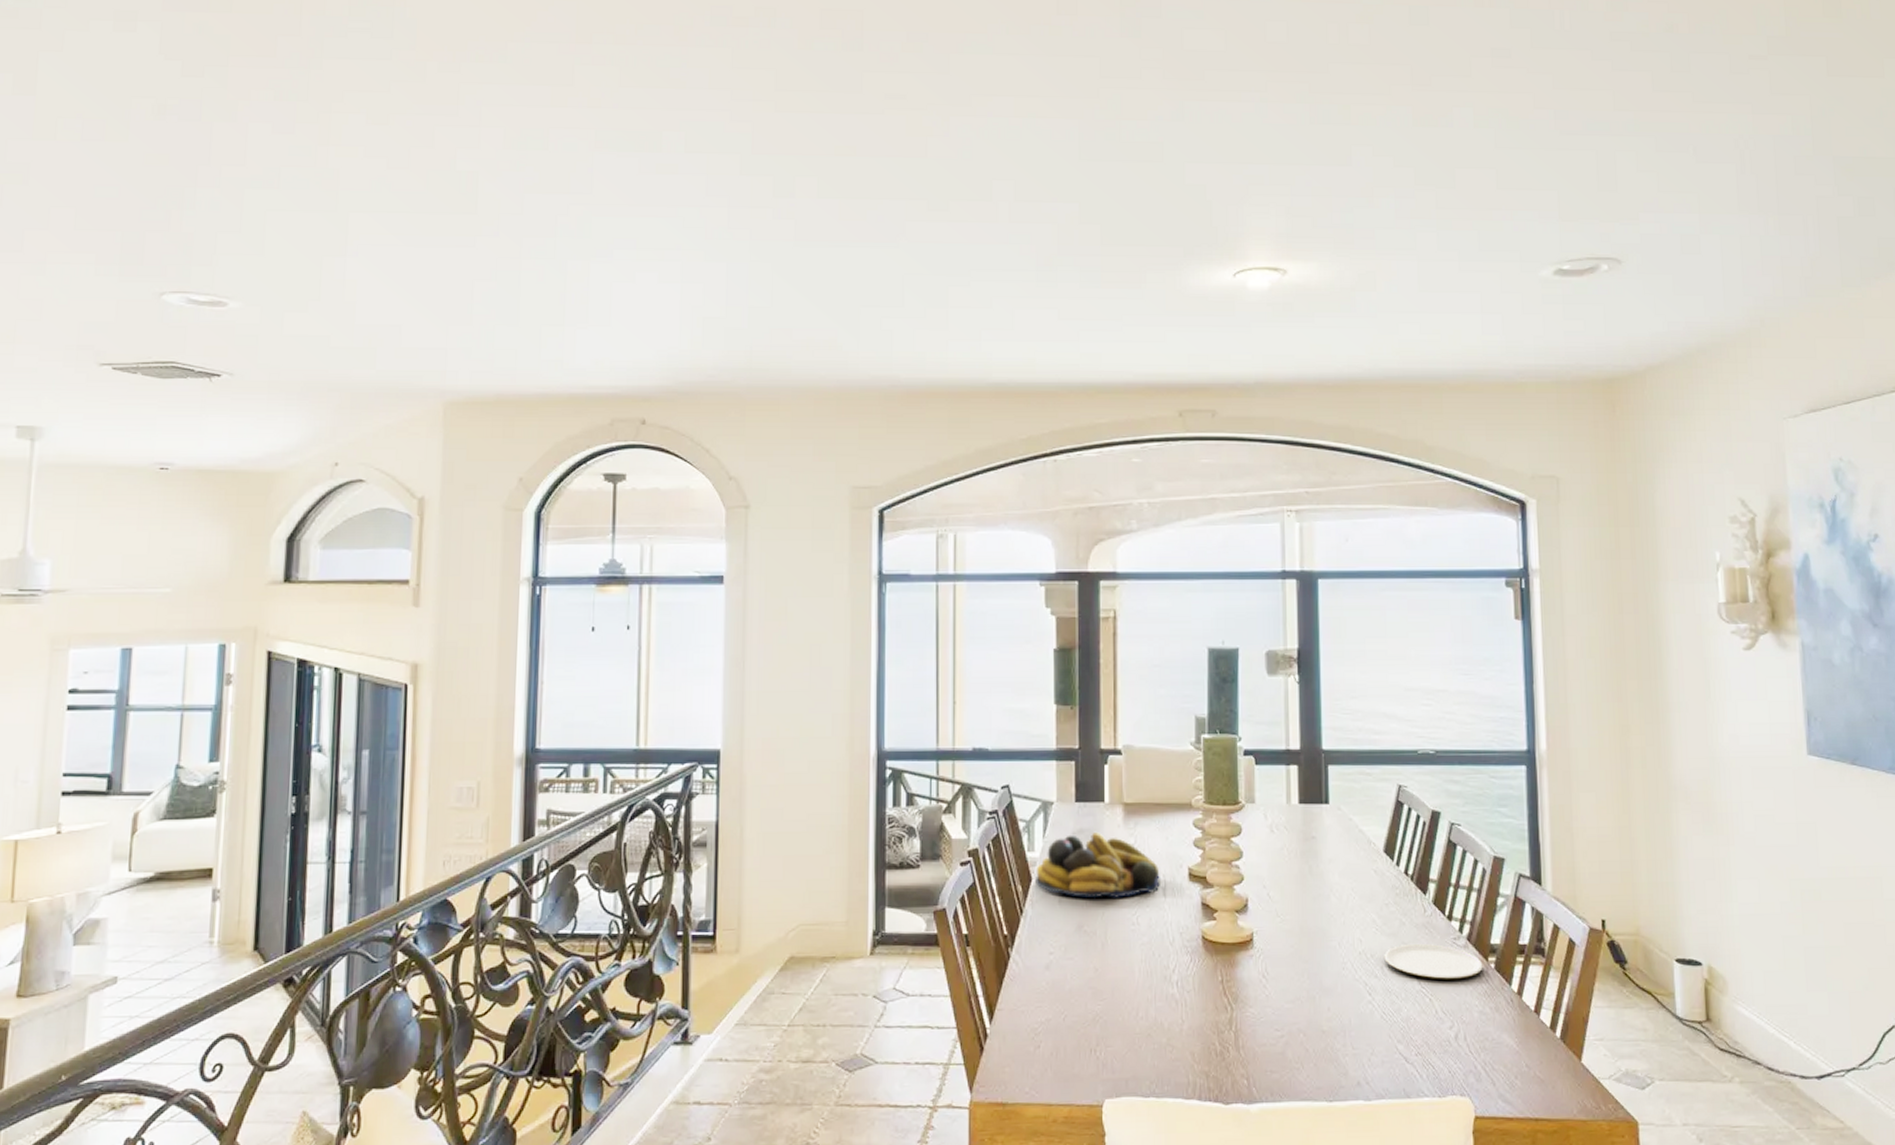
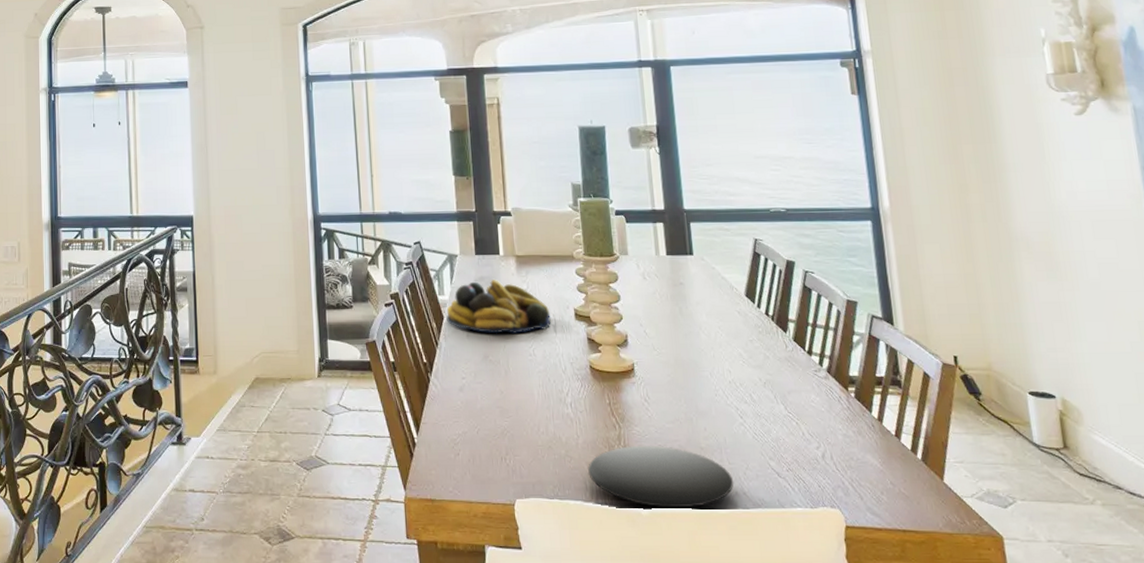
plate: none [1192,1029,1357,1104] -> present [588,445,734,508]
plate: present [1384,943,1483,980] -> none [752,374,844,407]

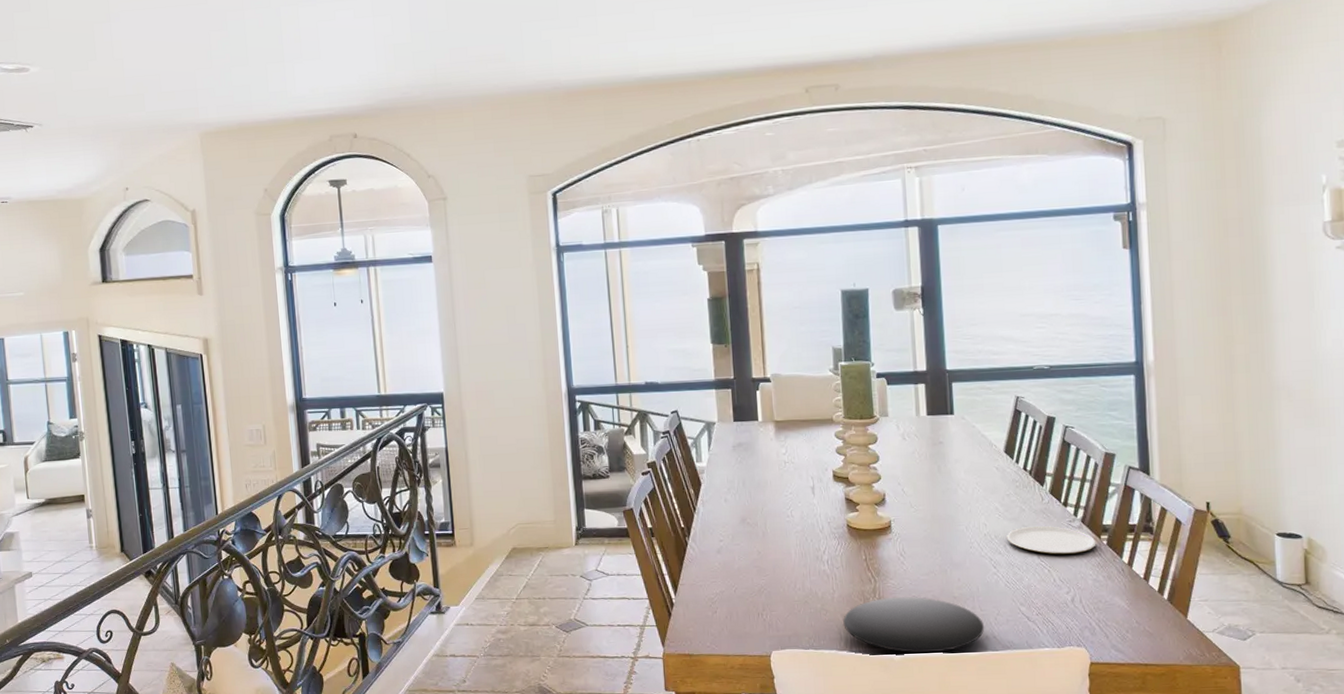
fruit bowl: present [446,280,551,335] -> none [704,445,809,498]
plate: none [752,374,844,407] -> present [1007,525,1096,555]

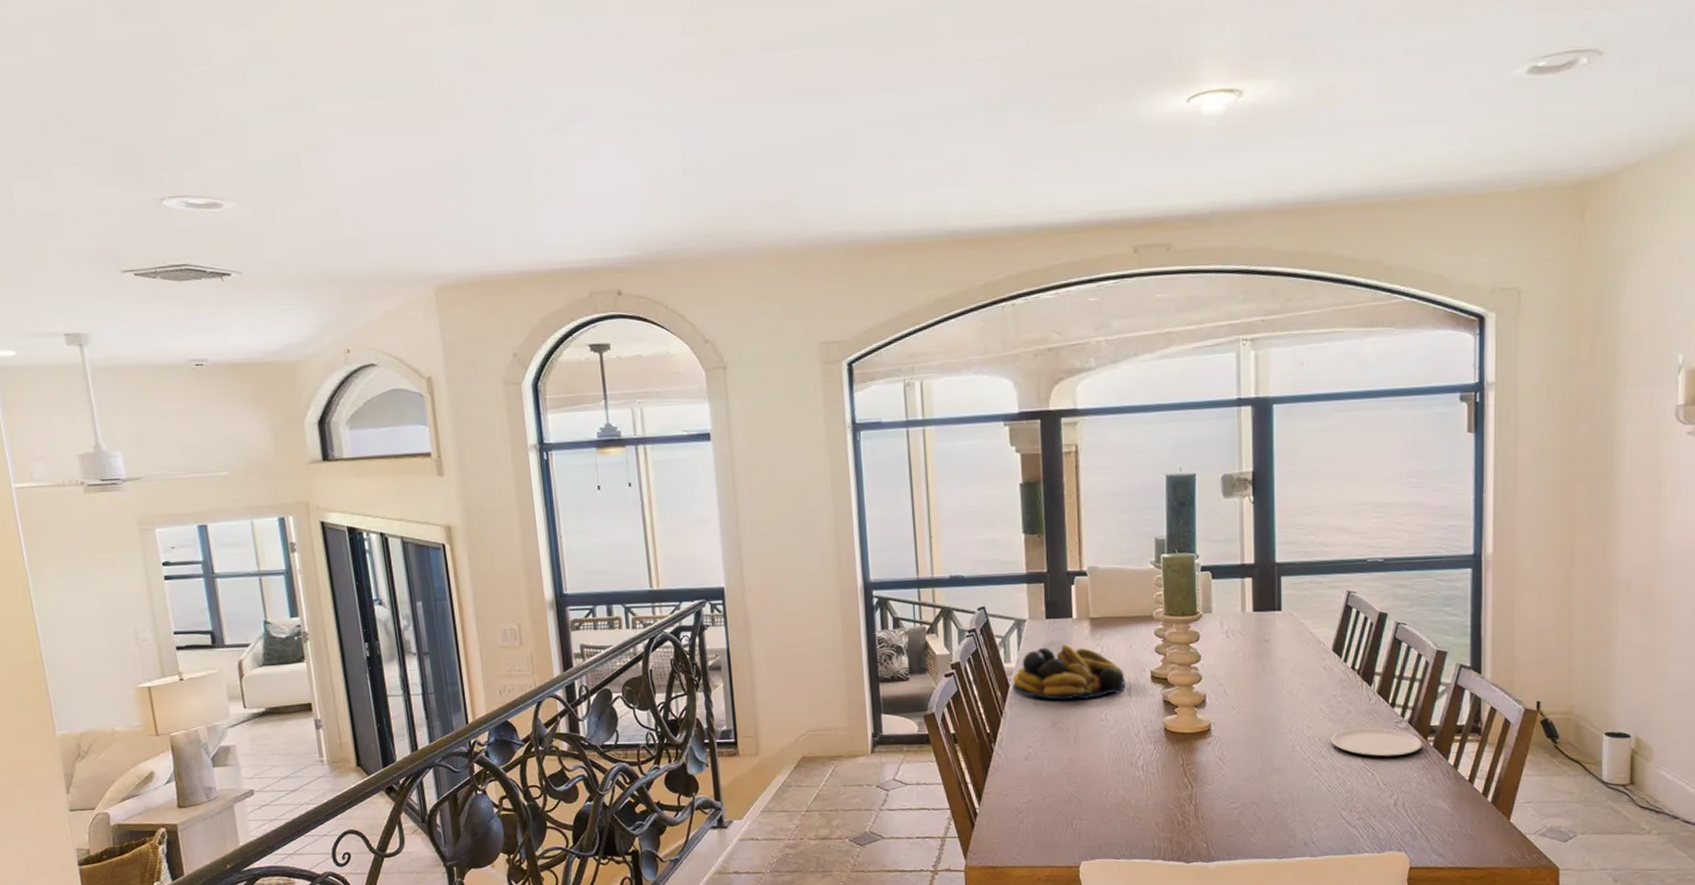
fruit bowl: none [704,445,809,498] -> present [1012,644,1125,700]
plate: present [843,596,985,653] -> none [1157,802,1304,861]

